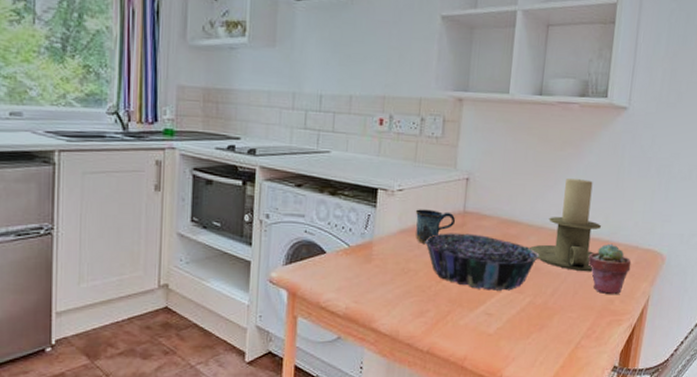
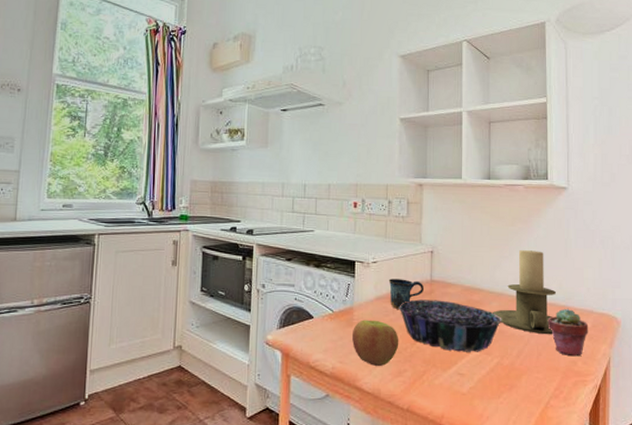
apple: none [370,255,423,306] -> present [352,319,399,366]

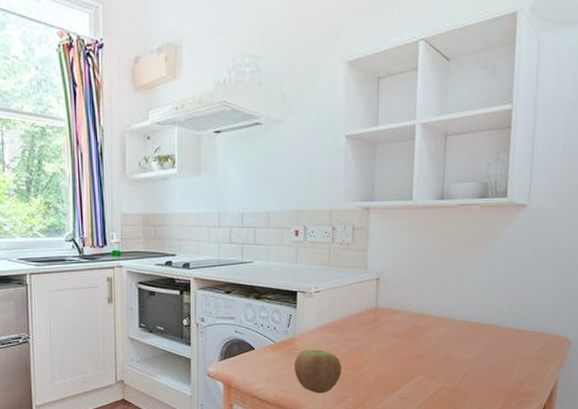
mug: present [388,279,425,309] -> none [331,308,369,338]
decorative bowl: present [399,299,502,352] -> none [342,327,449,377]
candle holder: present [493,250,556,335] -> none [439,274,507,358]
potted succulent: present [547,308,589,356] -> none [496,331,539,377]

